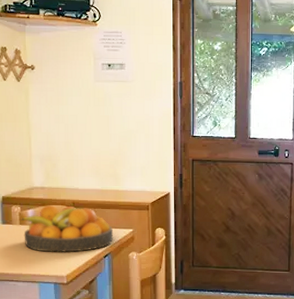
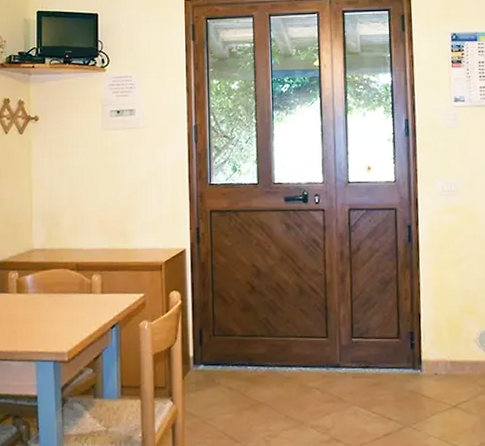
fruit bowl: present [21,205,114,252] -> none [18,269,122,324]

